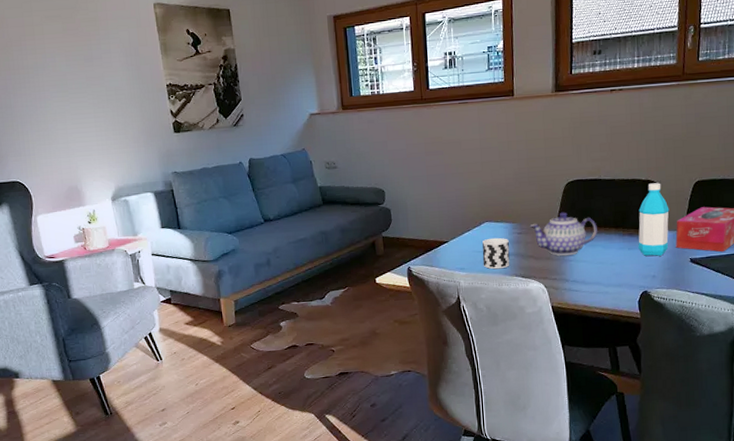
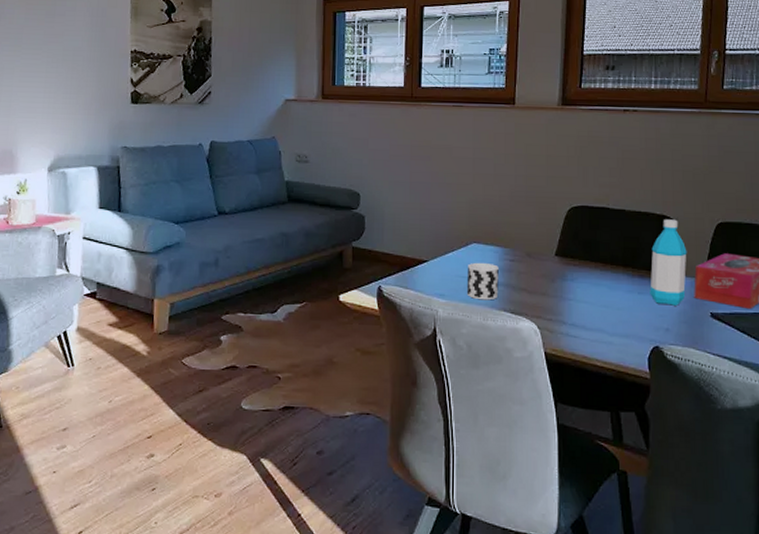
teapot: present [530,212,597,256] -> none [524,241,603,294]

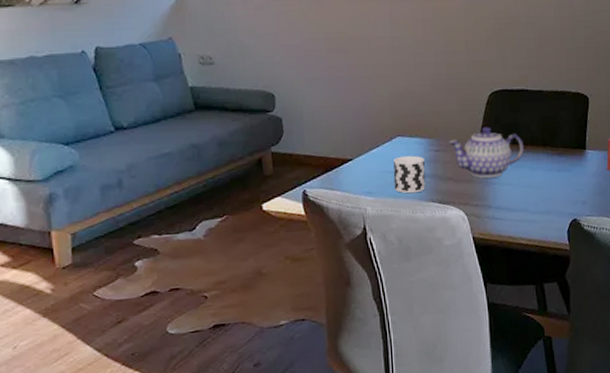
teapot: none [524,241,603,294] -> present [448,126,524,178]
water bottle: present [650,219,687,306] -> none [567,96,600,179]

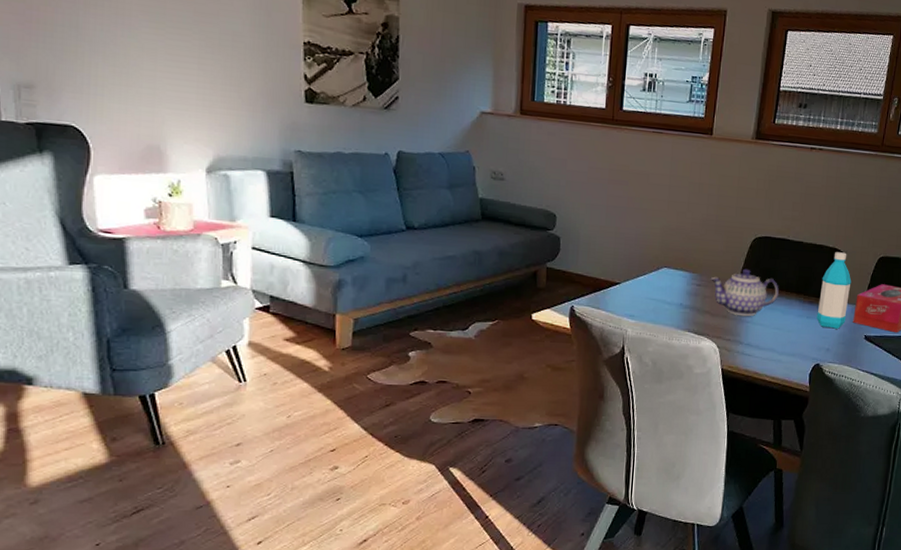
cup: present [393,155,426,194] -> none [655,286,686,322]
water bottle: none [567,96,600,179] -> present [816,252,852,329]

